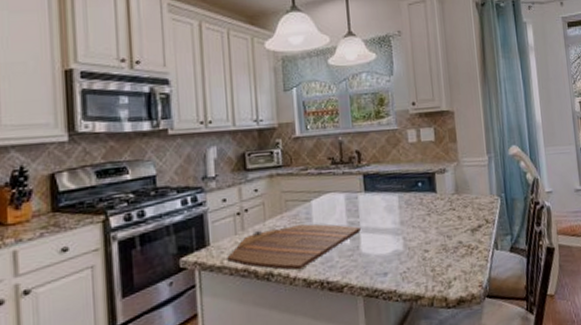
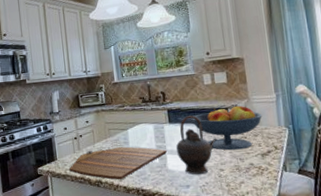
teapot: none [372,182,422,259] -> present [176,115,217,175]
fruit bowl: none [391,169,473,226] -> present [191,105,262,151]

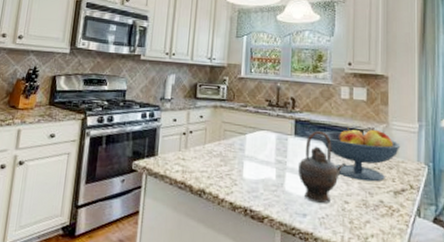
cutting board: present [69,146,167,180] -> none [169,152,287,194]

